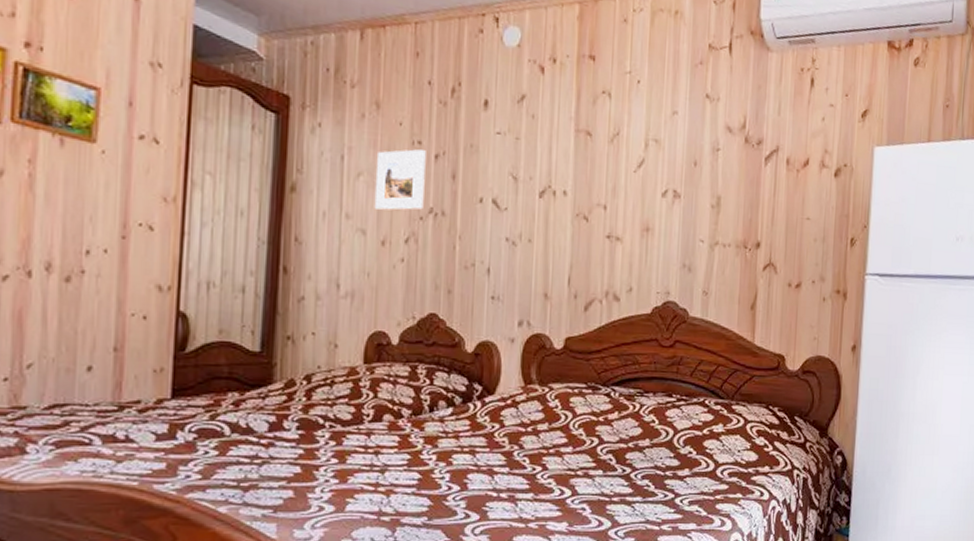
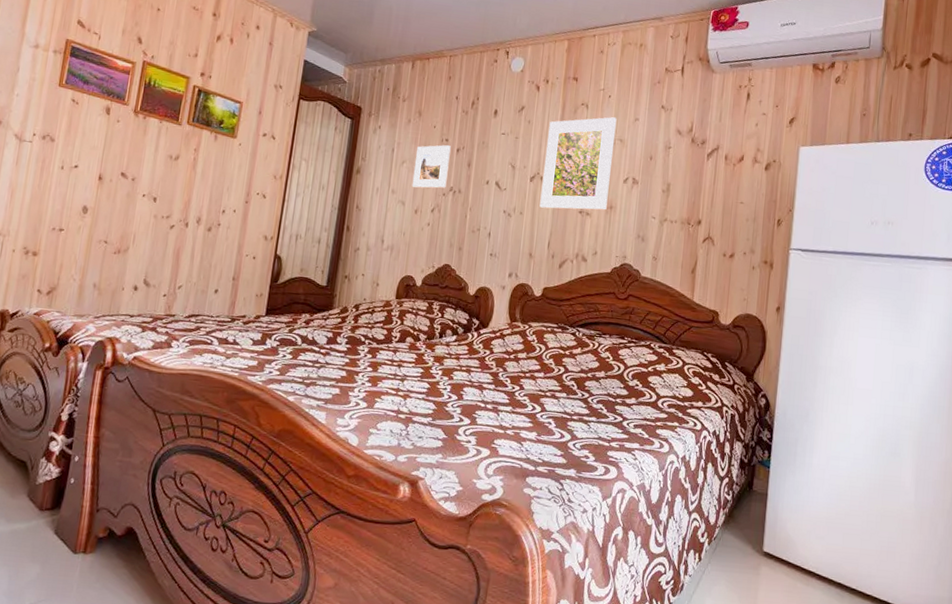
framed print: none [554,109,650,234] -> present [539,117,617,210]

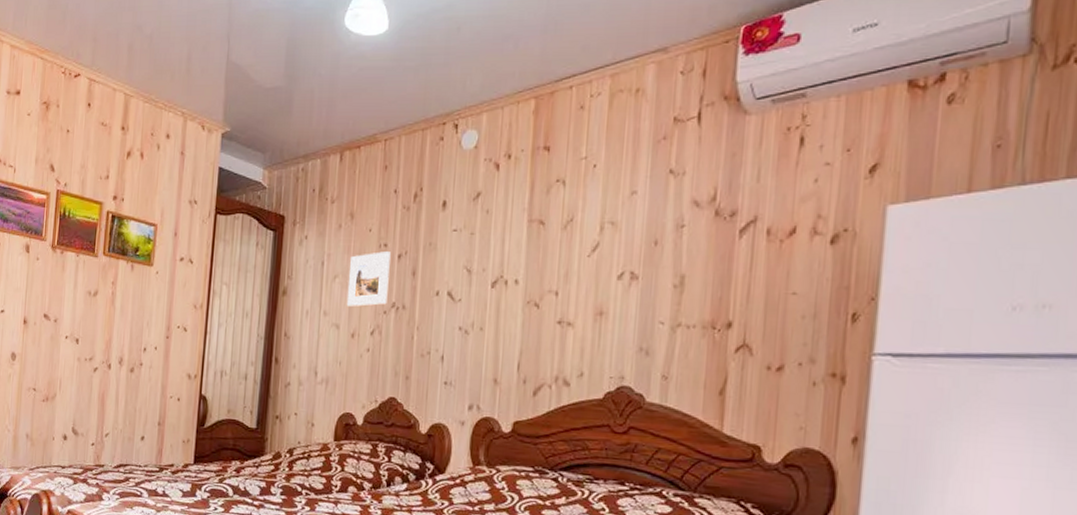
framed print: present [539,117,617,210] -> none [505,193,606,321]

